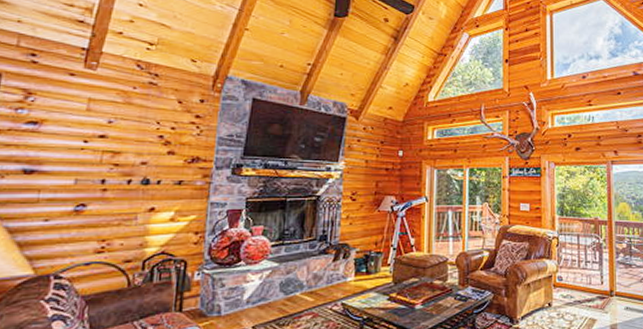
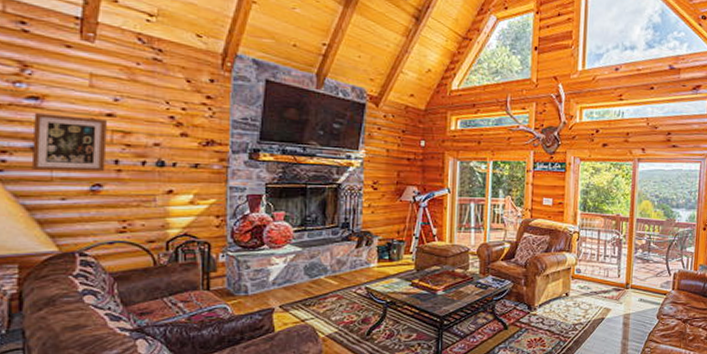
wall art: none [20,136,100,193] -> present [31,112,108,172]

